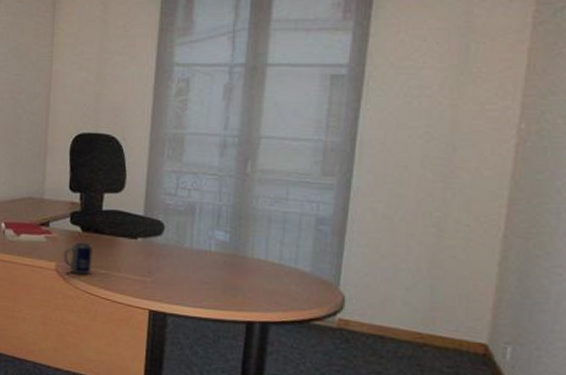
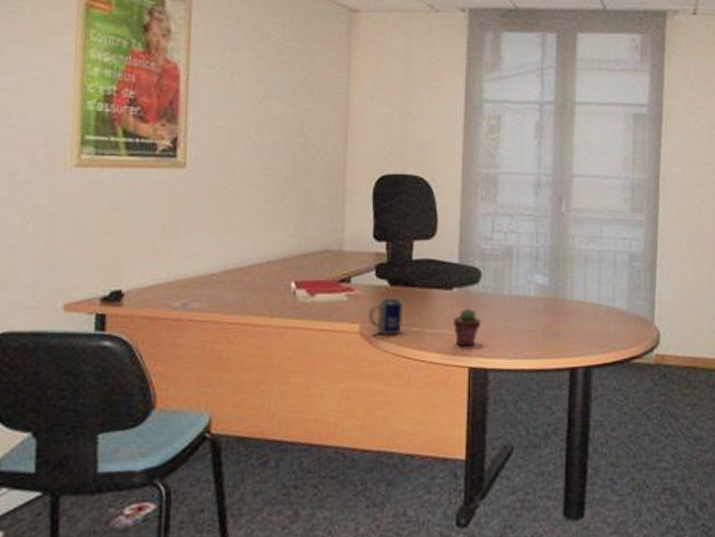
potted succulent: none [137,257,163,292] -> present [453,308,482,347]

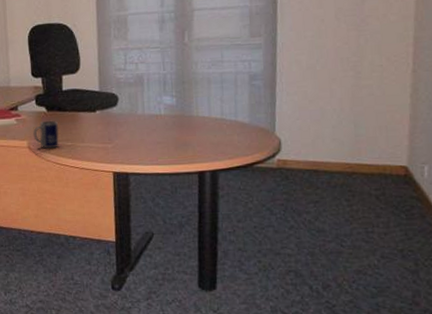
potted succulent: present [453,308,482,347] -> none [98,126,121,156]

